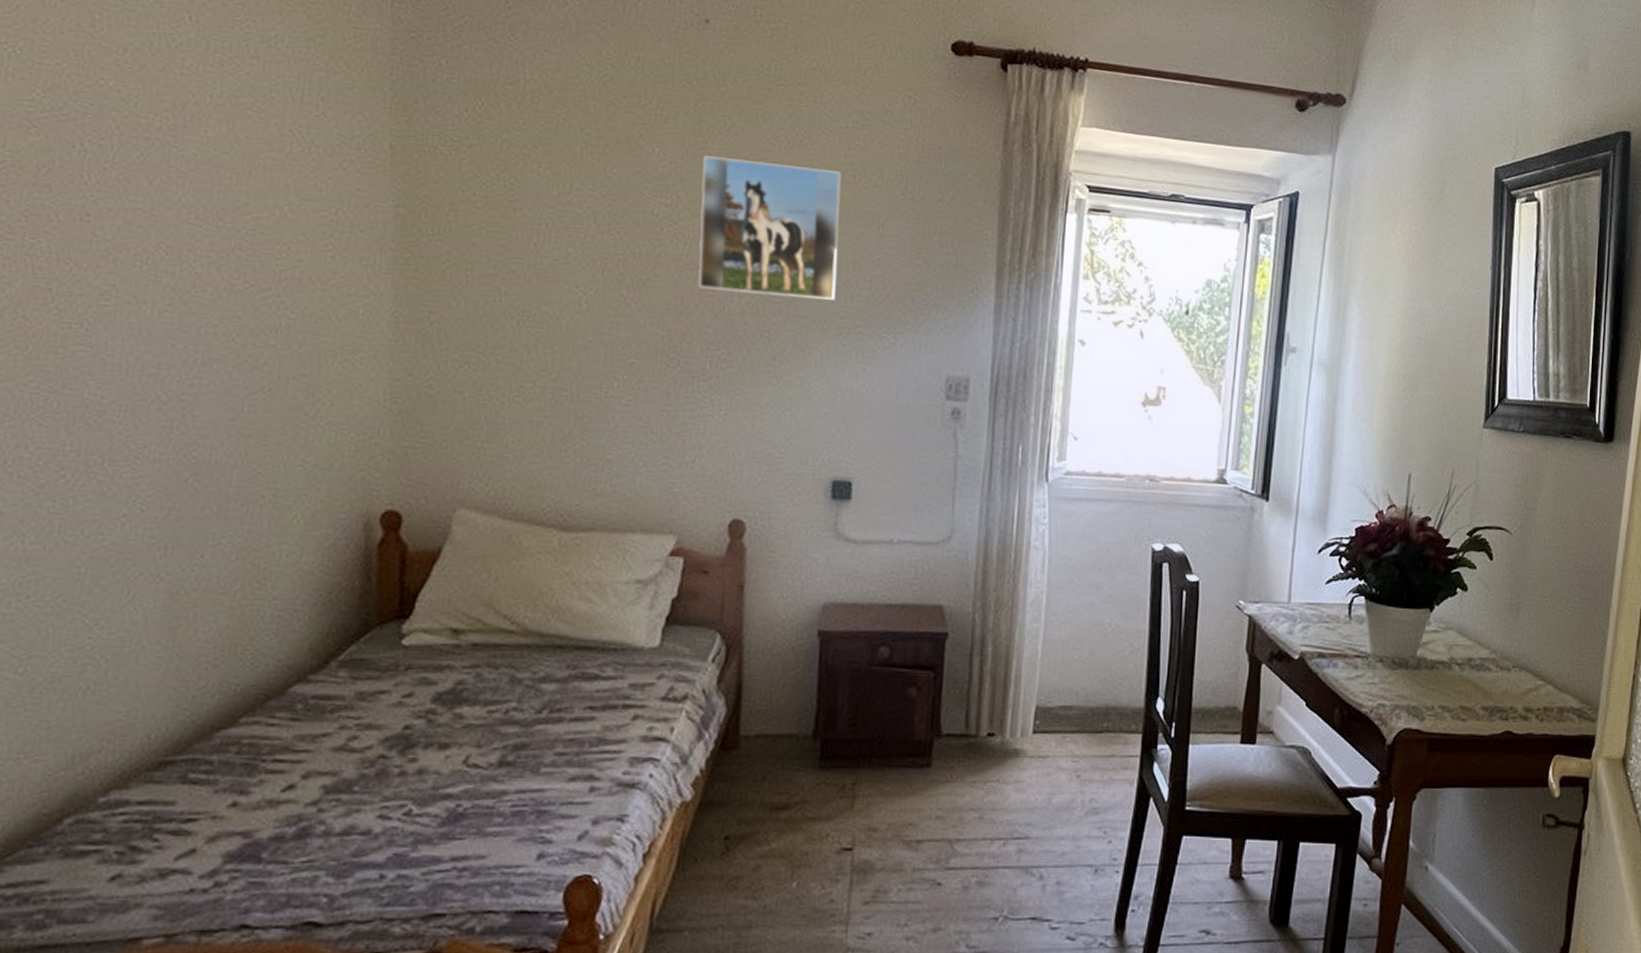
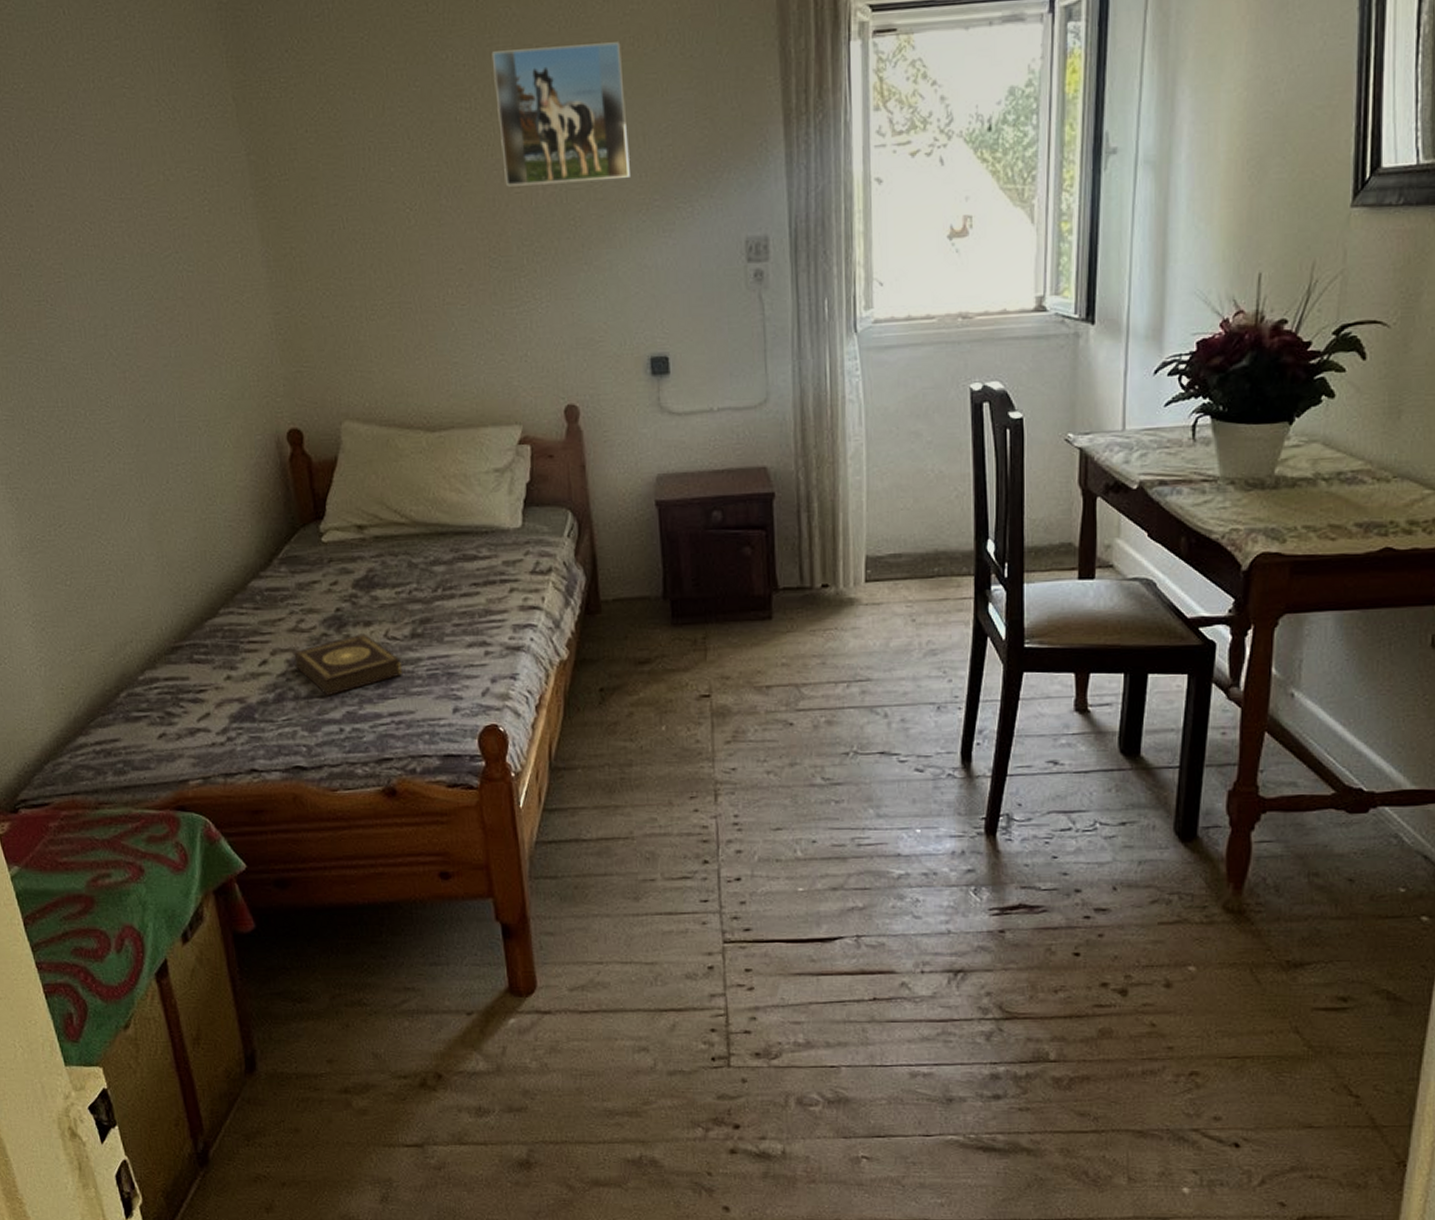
book: none [333,758,480,834] -> present [292,633,402,697]

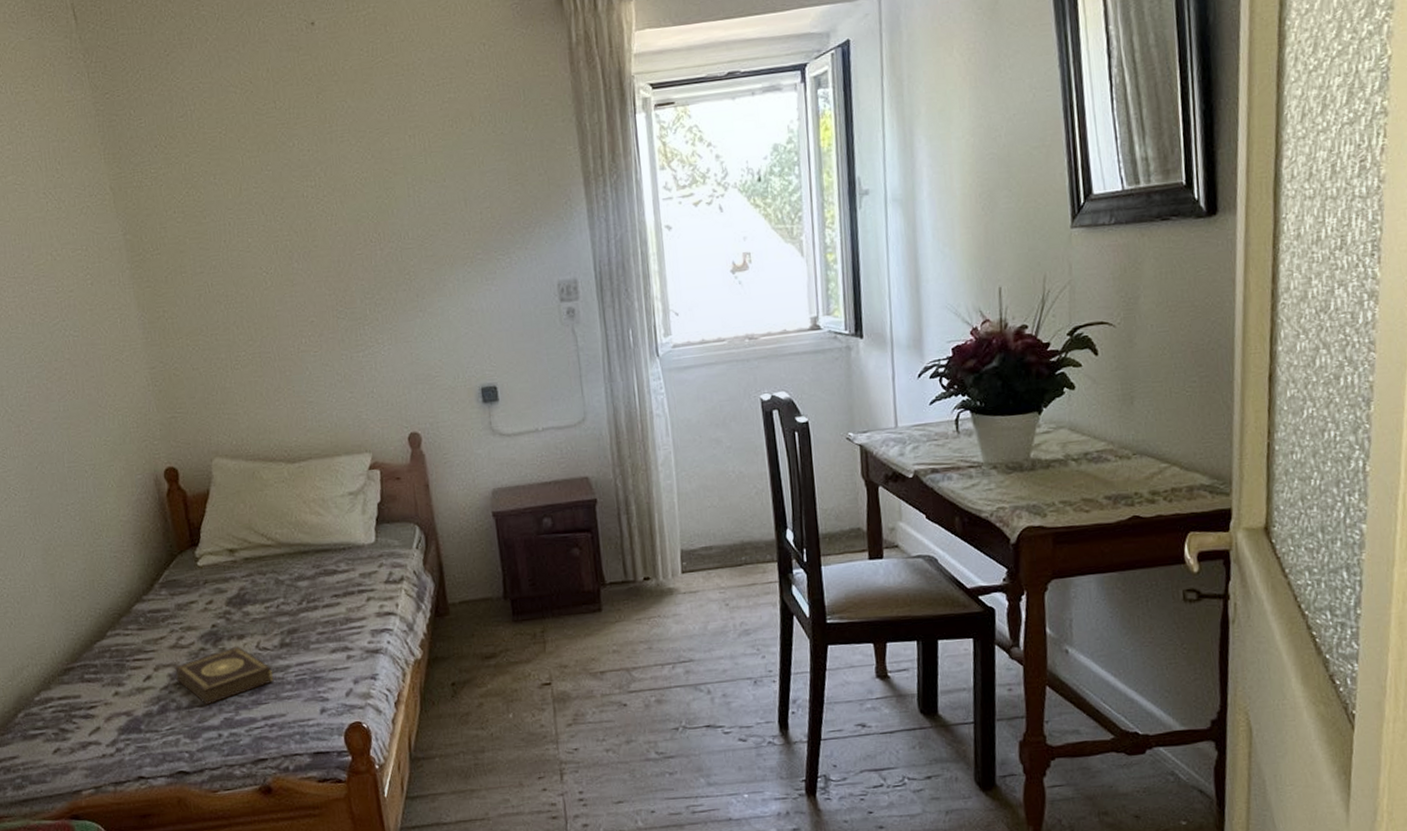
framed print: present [491,42,630,187] -> none [331,125,455,250]

